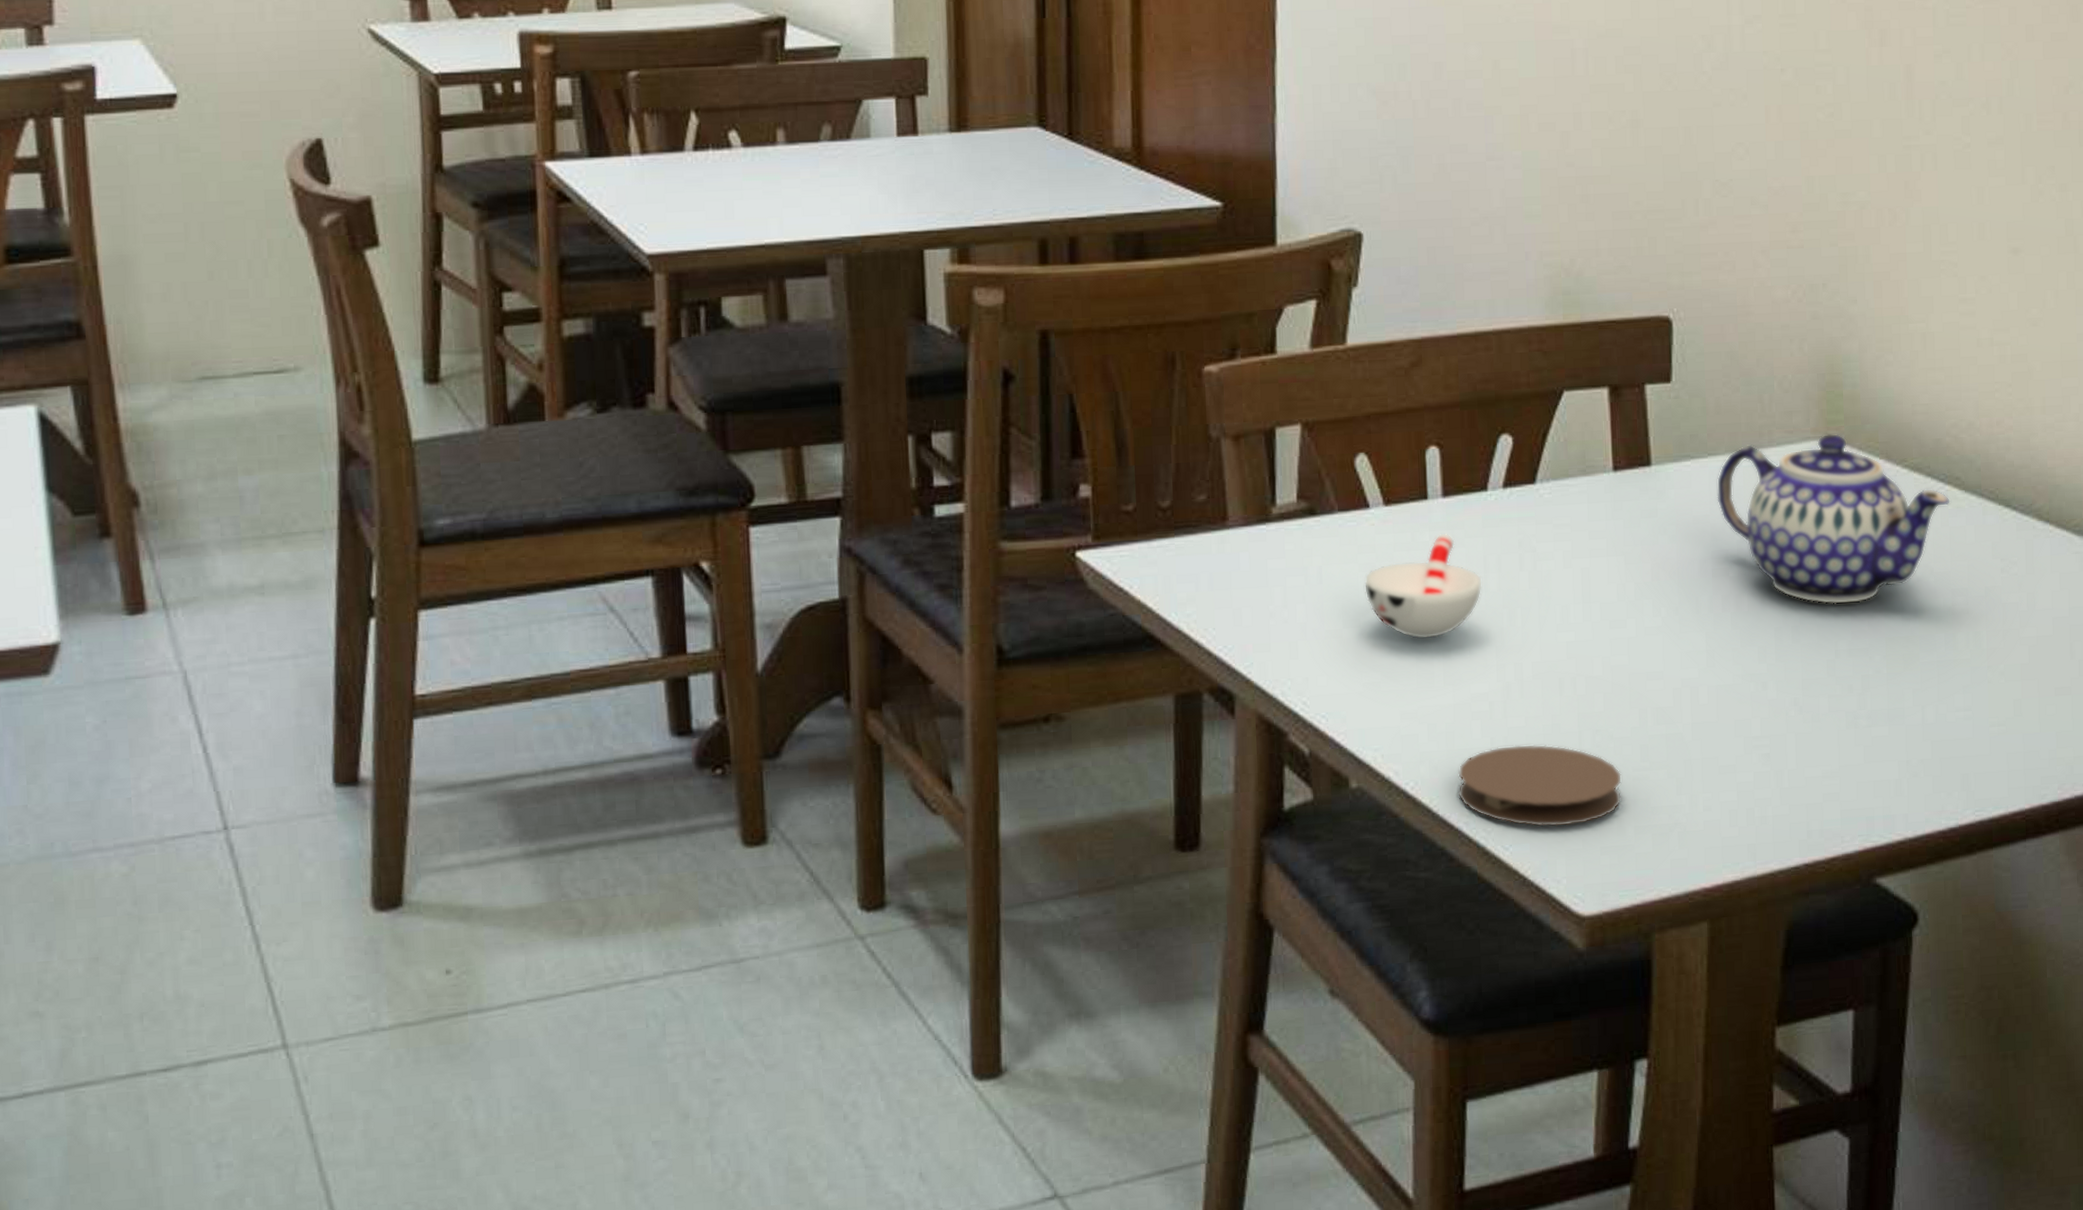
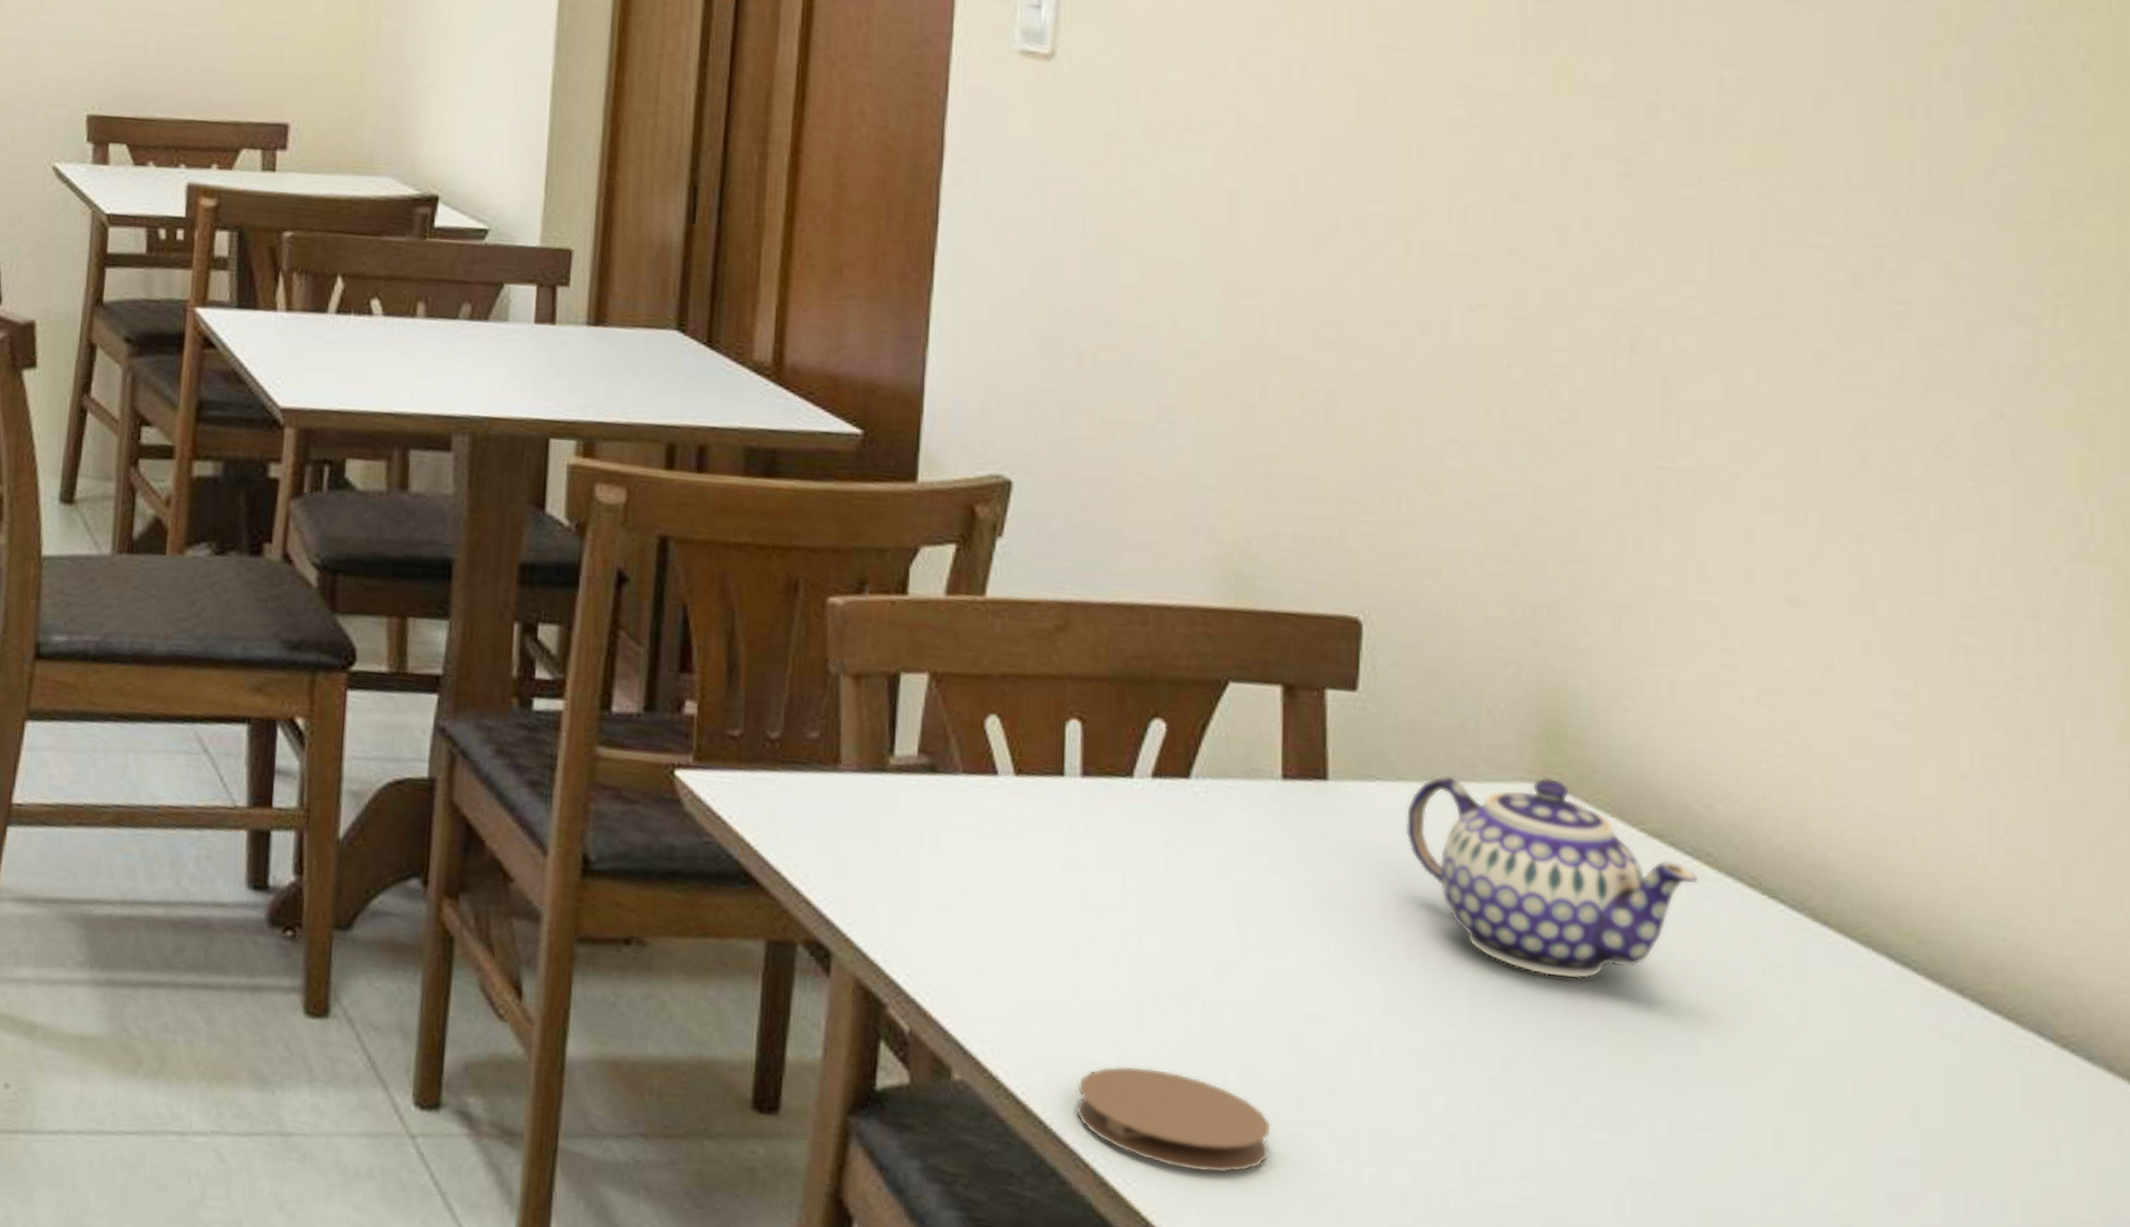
cup: present [1363,533,1483,640] -> none [984,816,1121,931]

